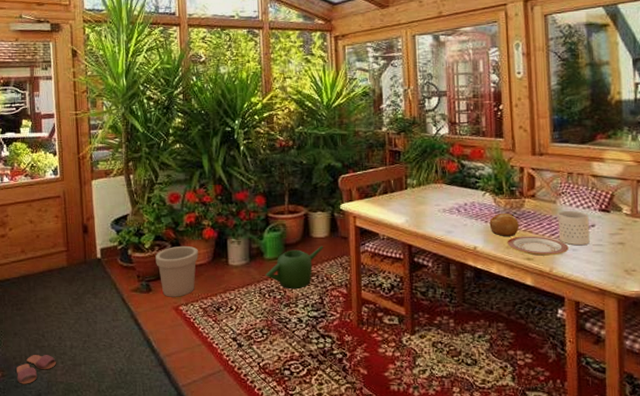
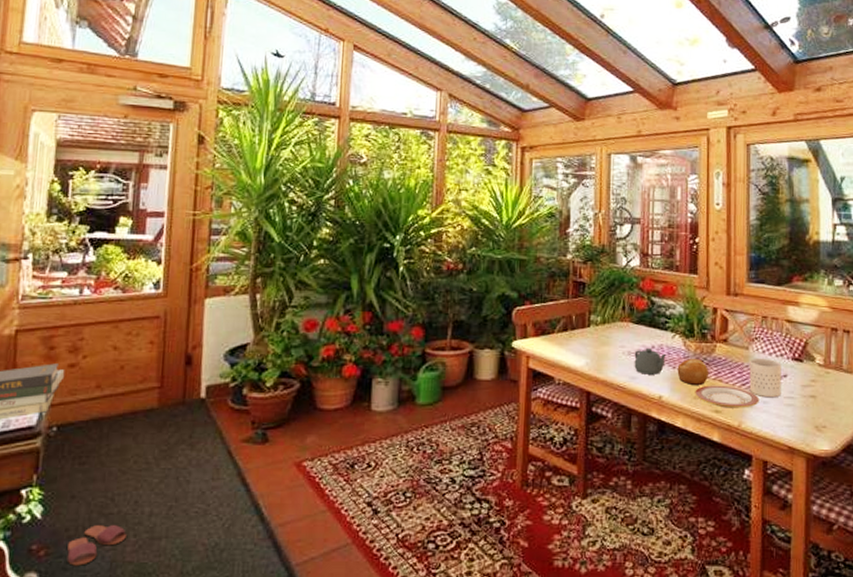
flower pot: present [155,245,198,297] -> none [278,385,334,450]
watering can: present [265,246,323,290] -> none [415,390,488,443]
teapot: none [449,205,479,229] -> present [634,347,667,375]

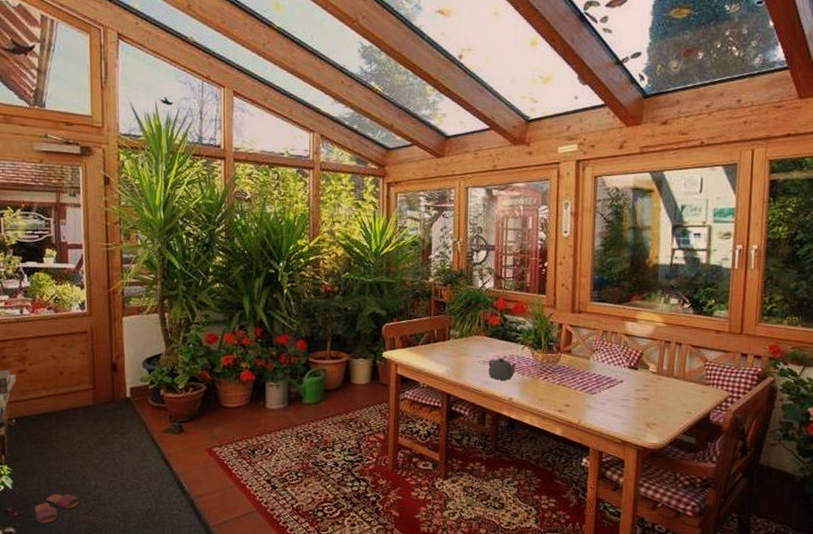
bread roll: present [677,359,708,386] -> none [526,367,553,390]
plate: present [695,385,759,408] -> none [541,389,598,408]
mug: present [749,358,781,398] -> none [589,366,619,400]

